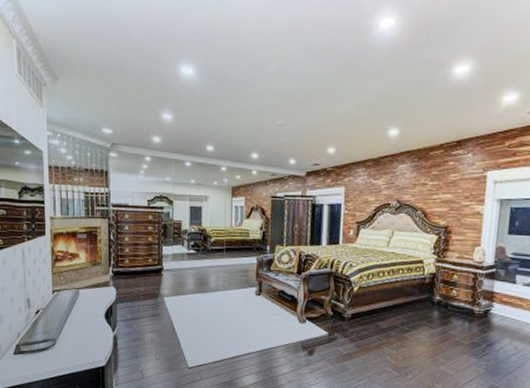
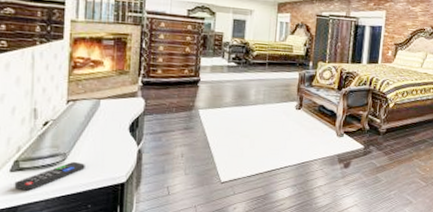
remote control: none [17,346,71,372] -> present [14,161,85,191]

